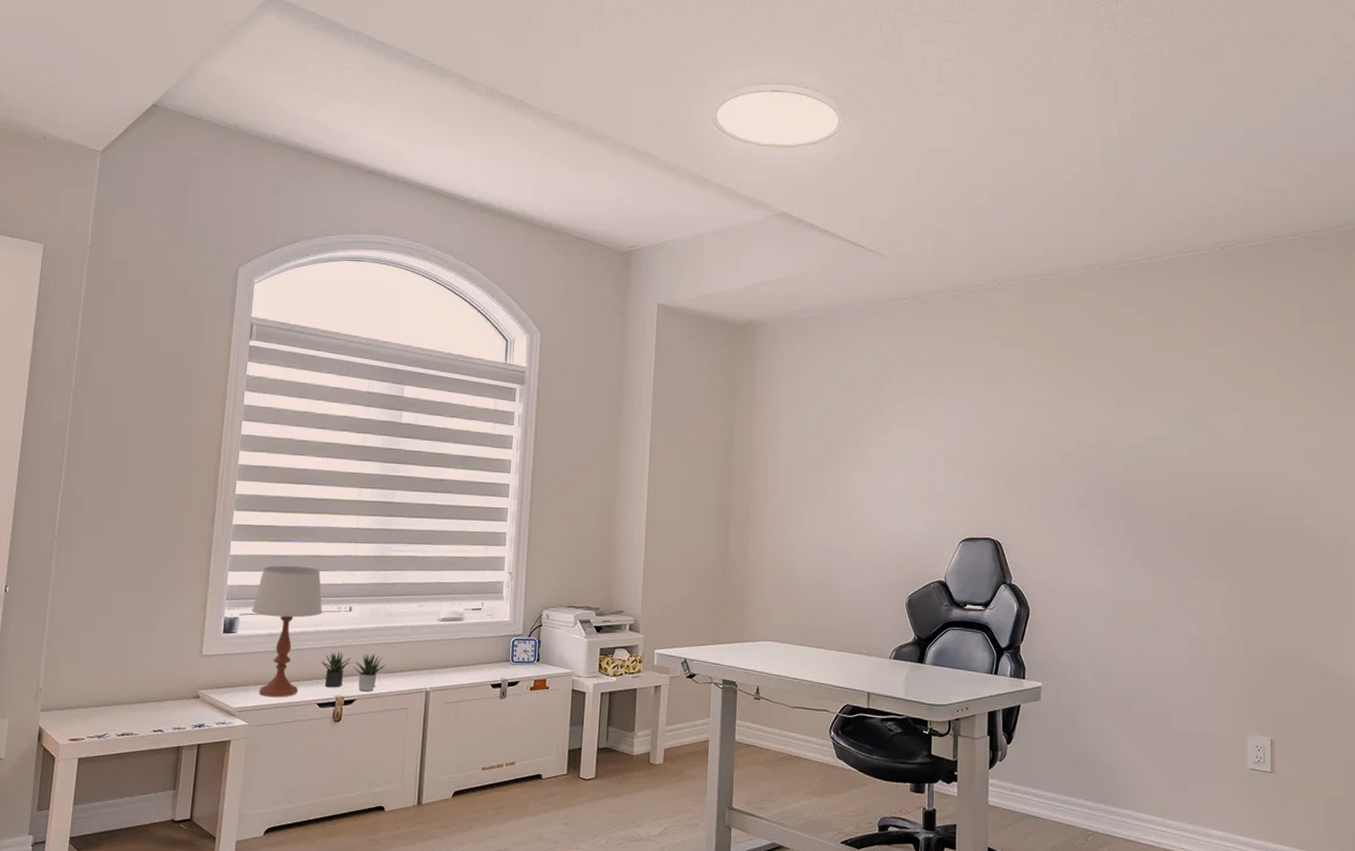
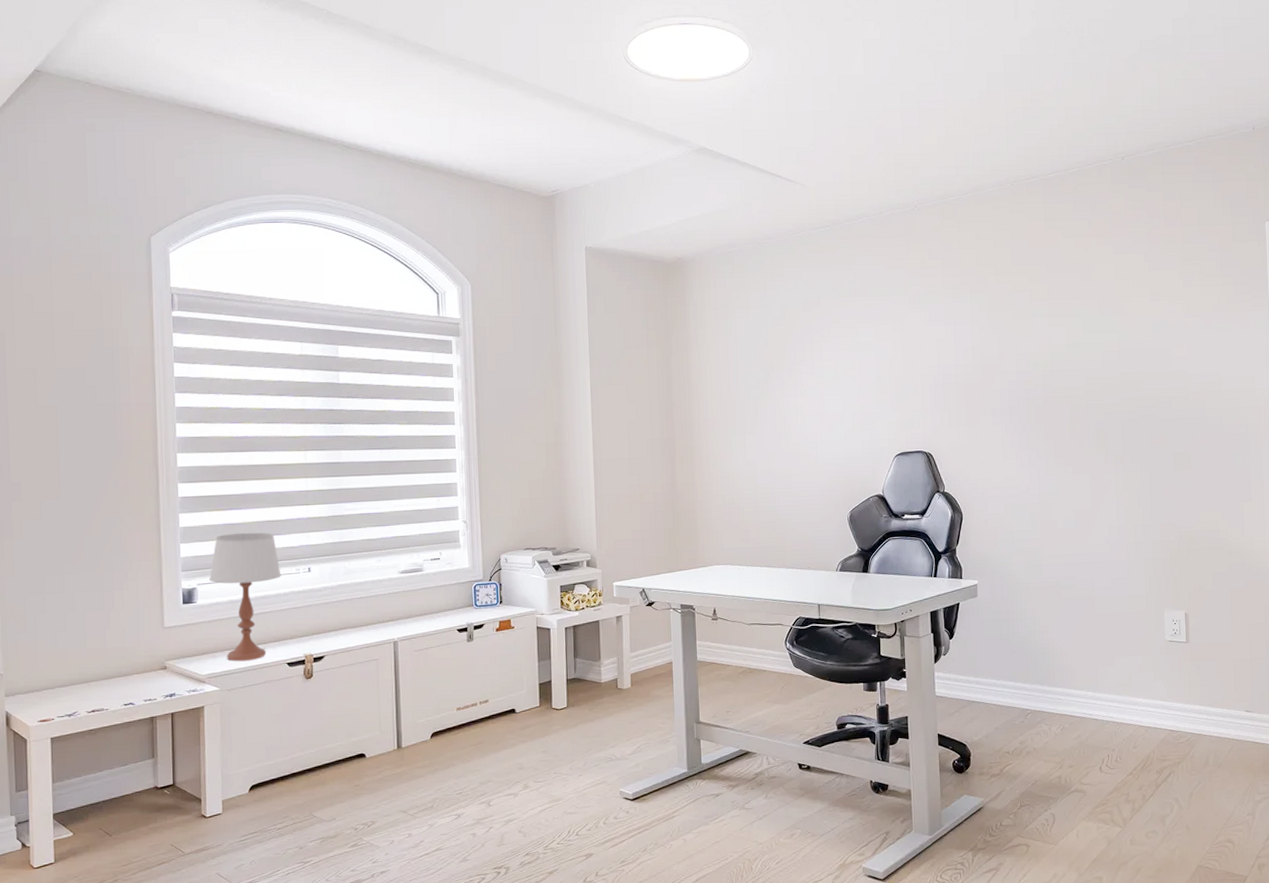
succulent plant: present [320,651,385,692] -> none [285,610,350,648]

